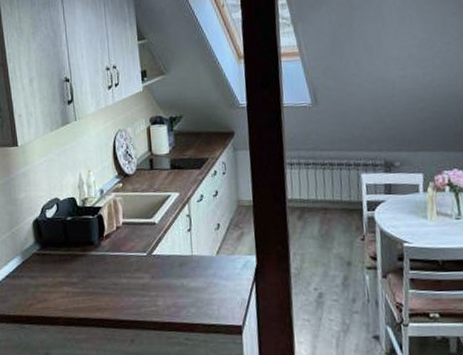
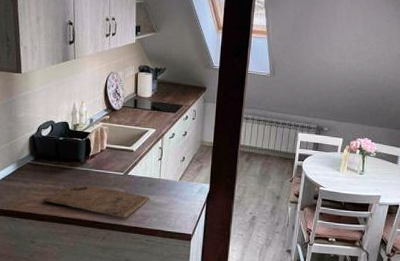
cutting board: none [53,272,183,313] -> present [42,184,150,219]

